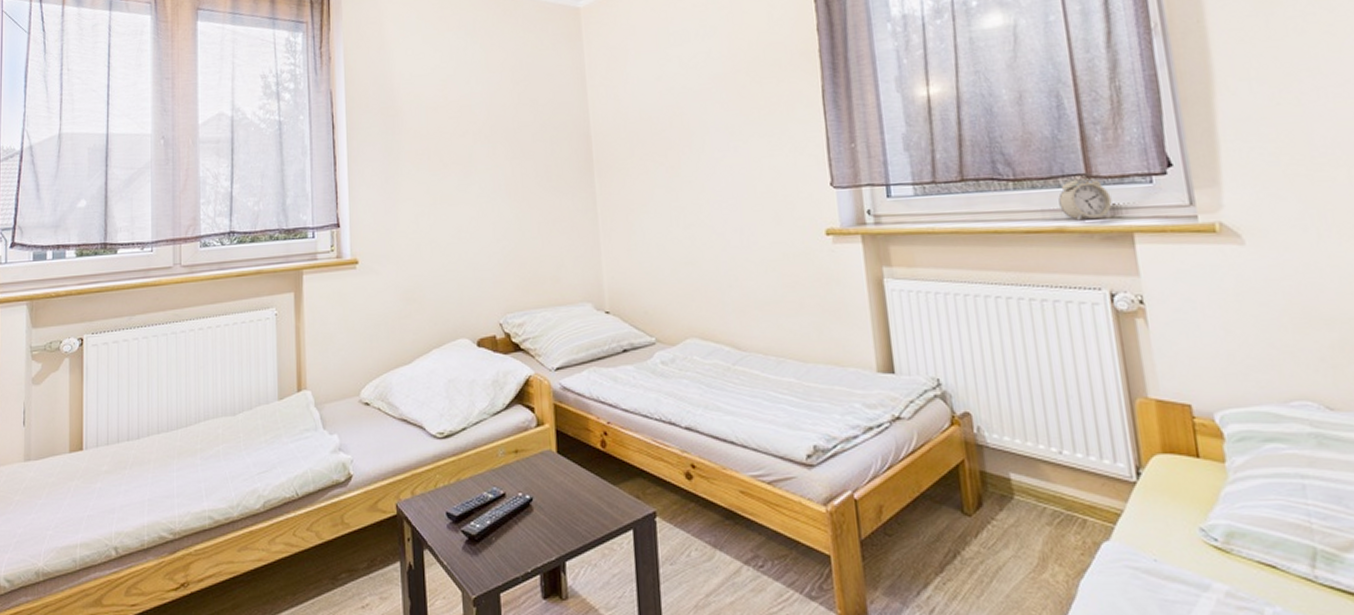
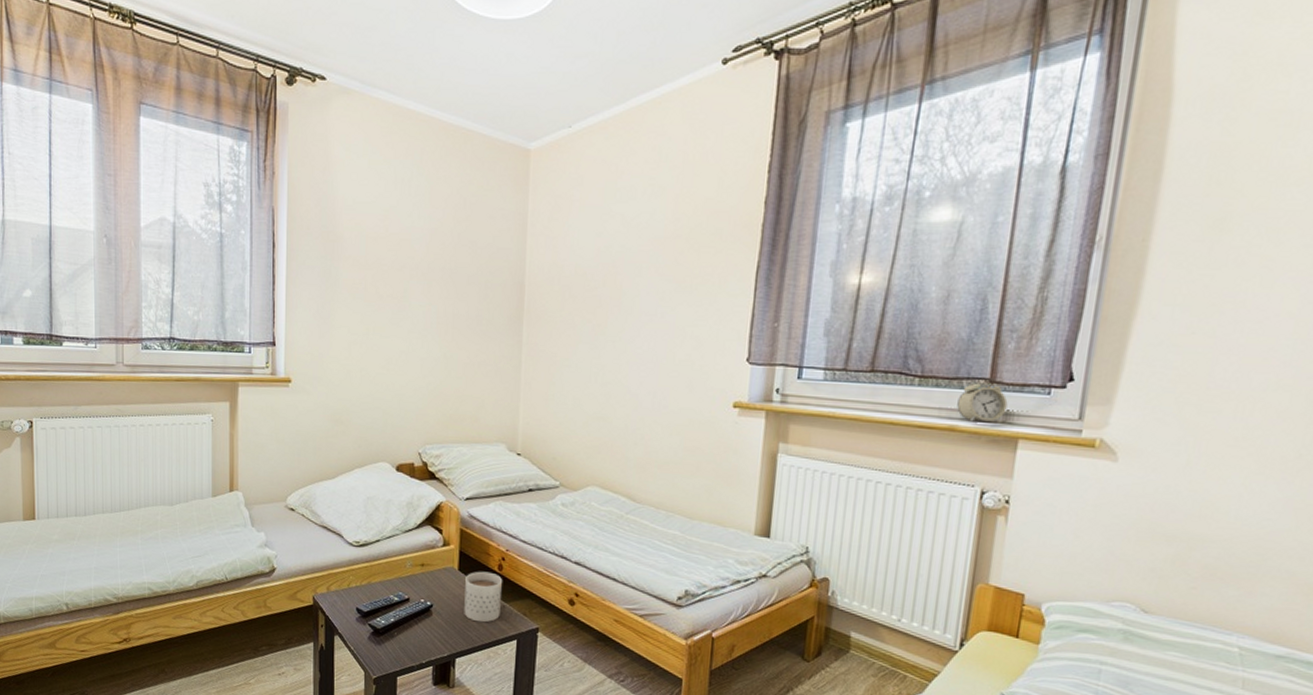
mug: none [566,450,610,513] -> present [464,571,503,623]

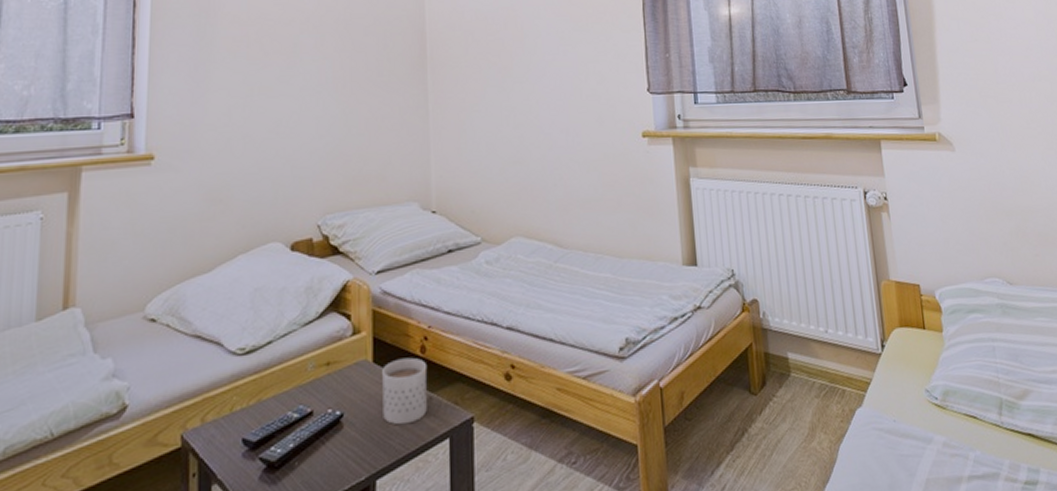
alarm clock: present [957,381,1008,423] -> none [827,92,866,129]

